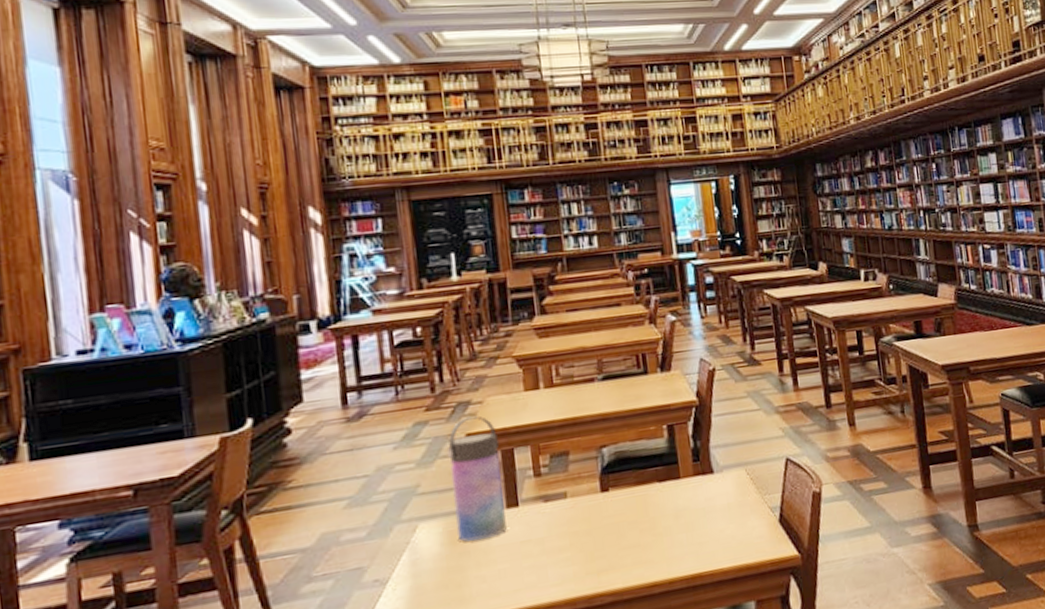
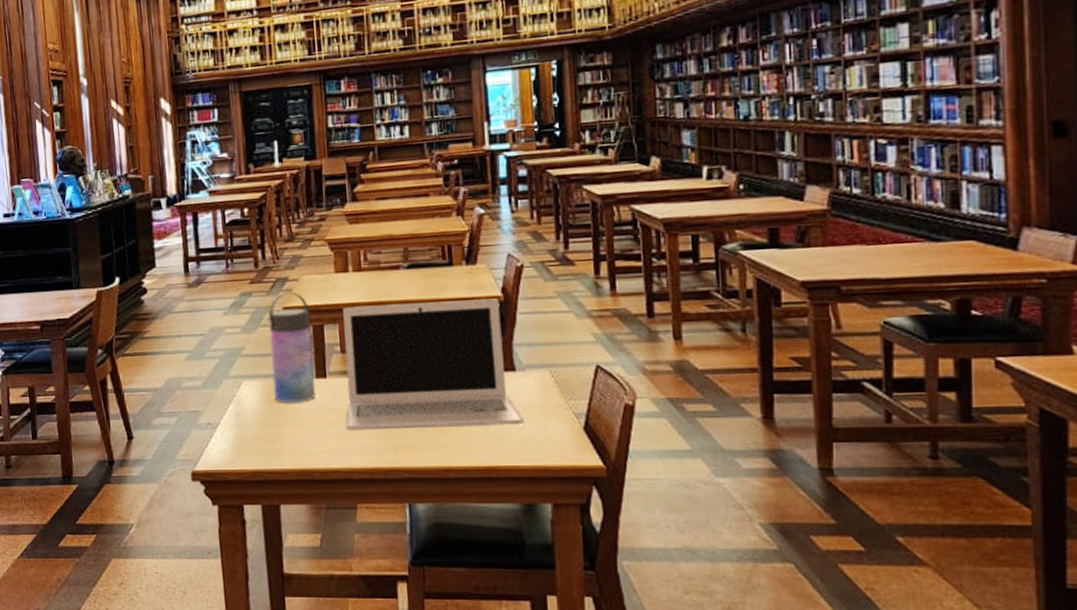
laptop: none [534,403,725,562] -> present [343,298,525,431]

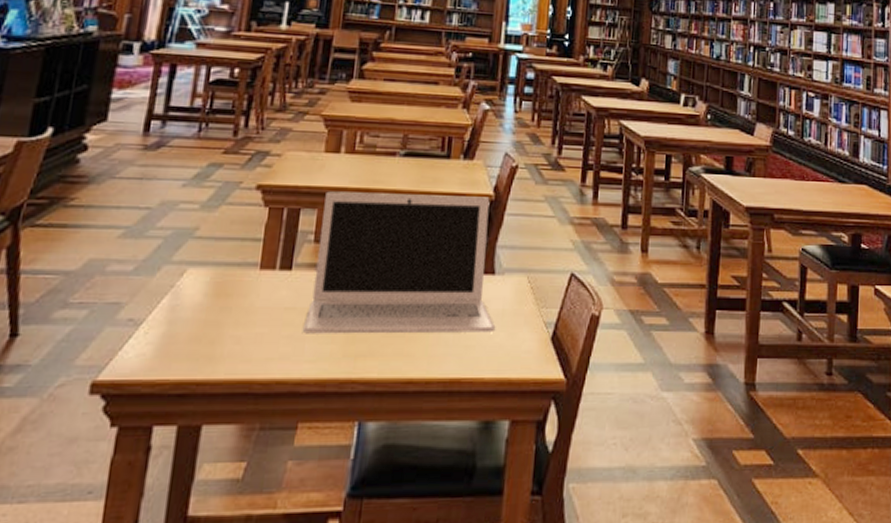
water bottle: present [266,292,315,402] -> none [223,167,289,297]

